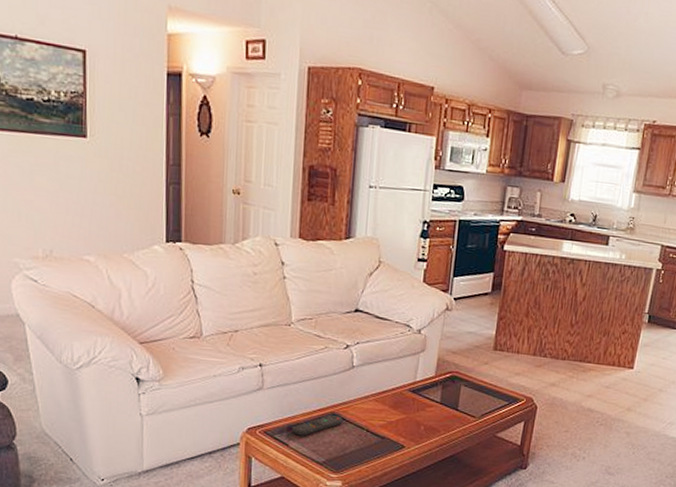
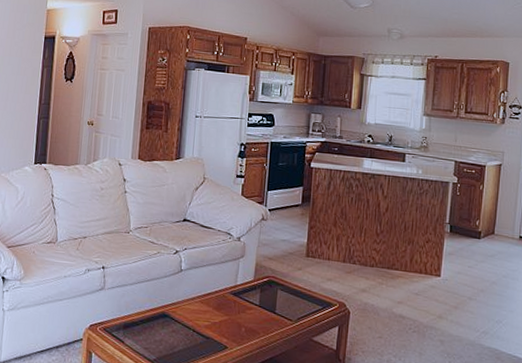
remote control: present [292,414,342,436] -> none [127,314,172,334]

